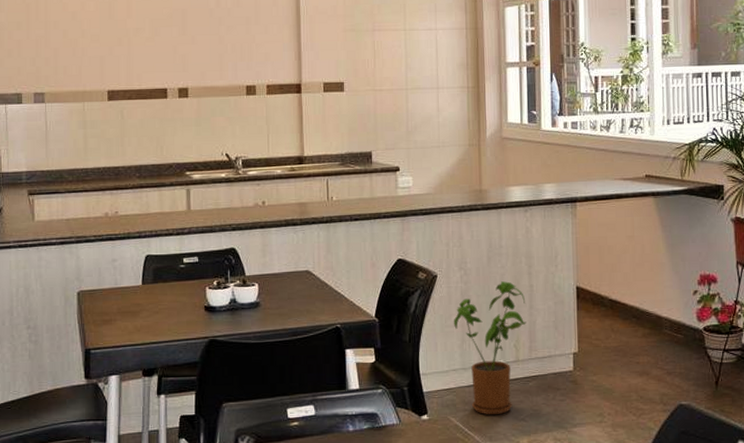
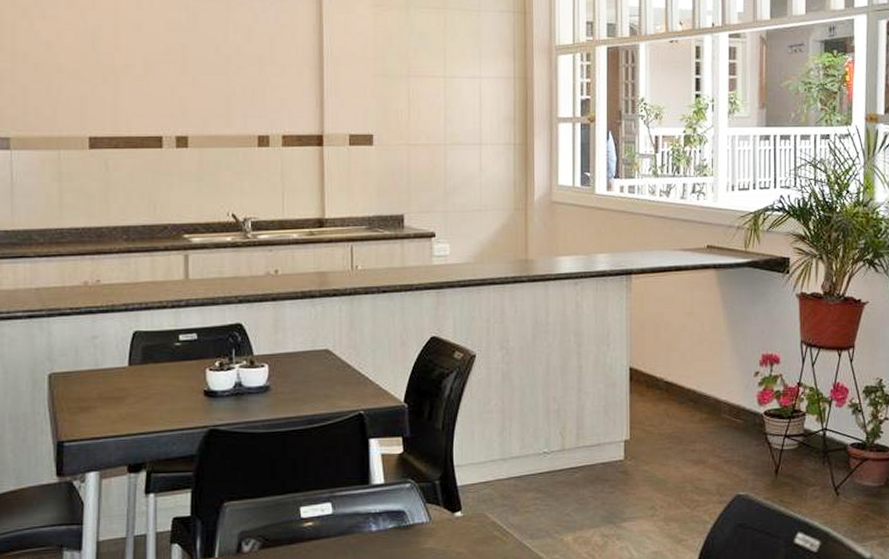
house plant: present [453,281,526,415] -> none [492,362,574,511]

